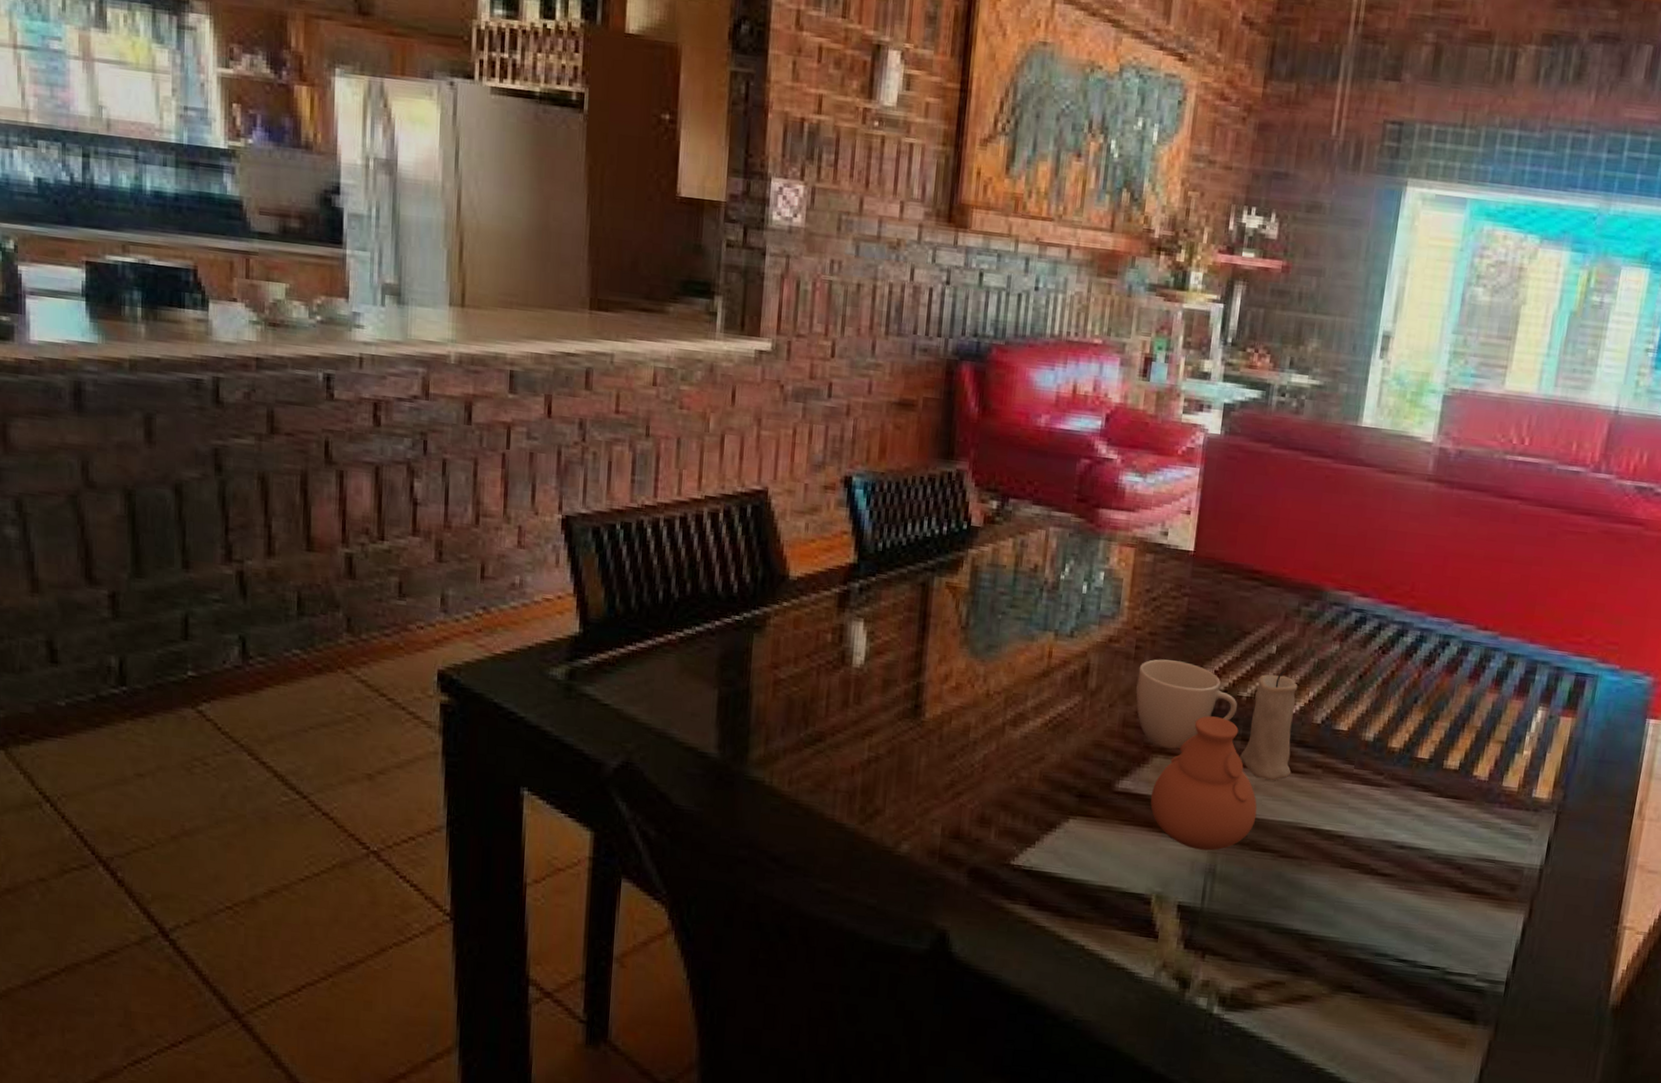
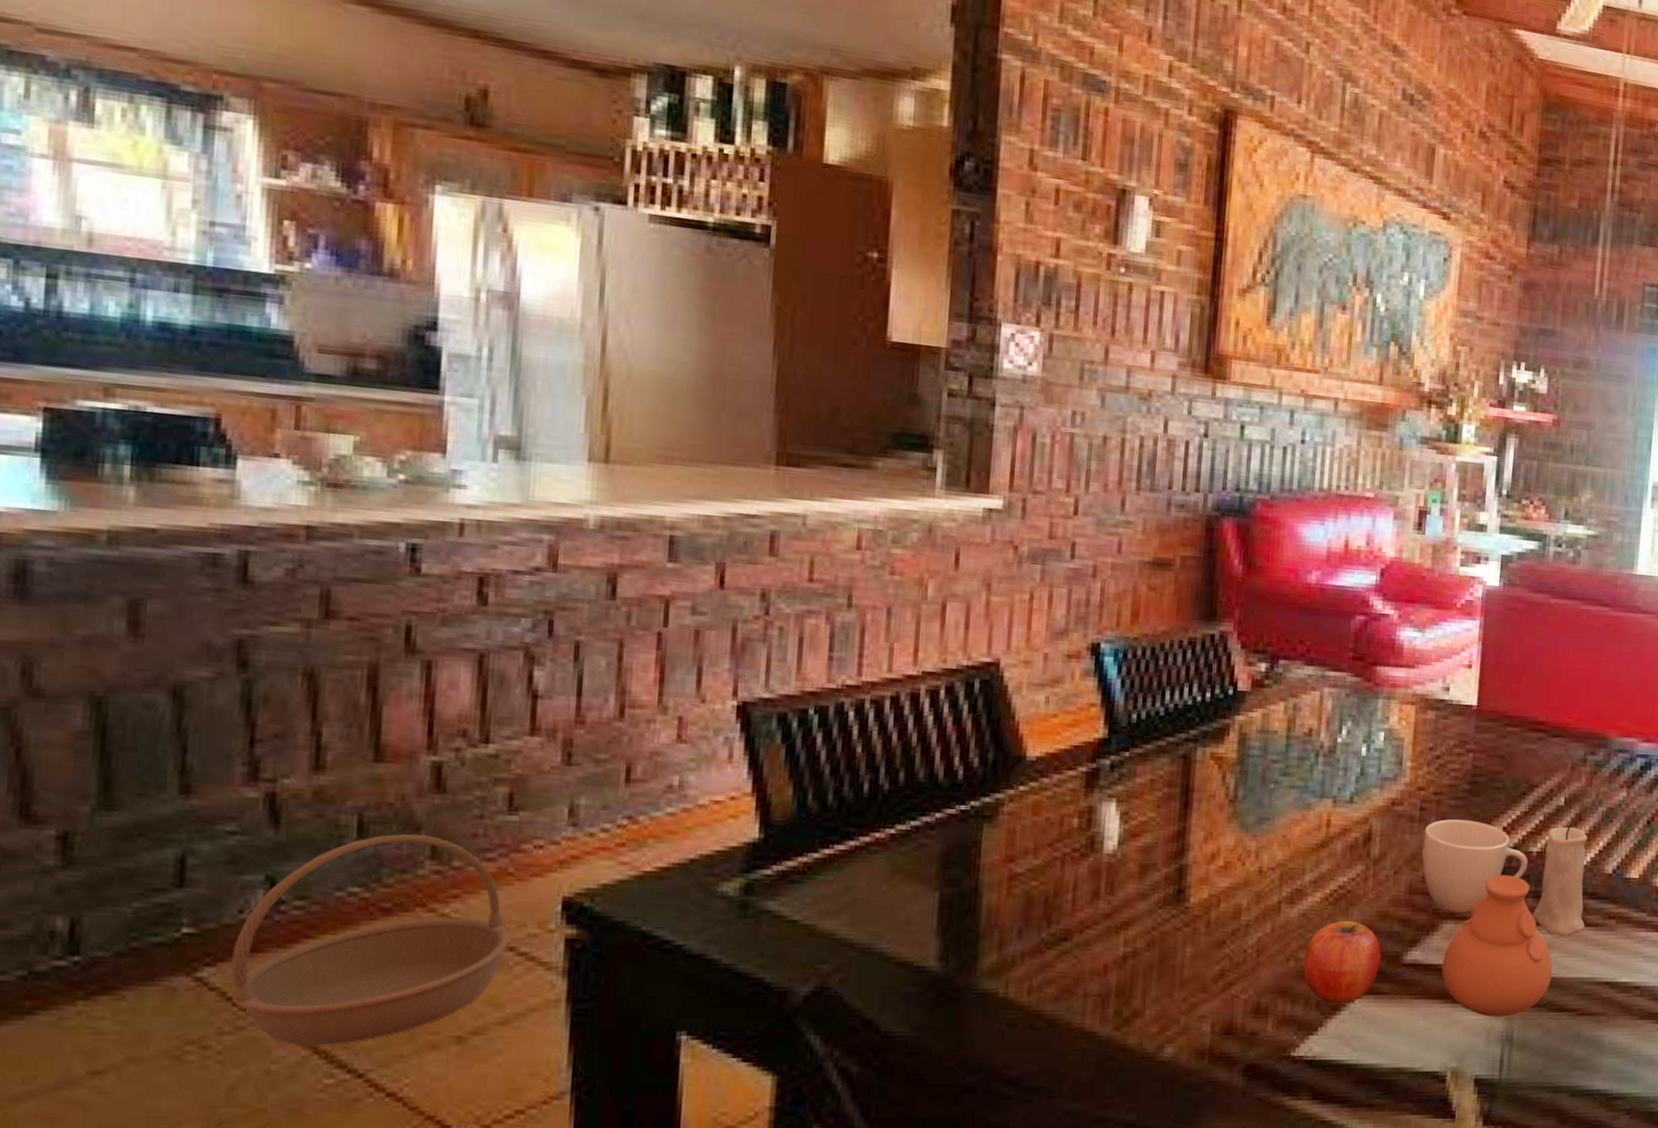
basket: none [220,609,402,772] -> present [231,833,509,1046]
fruit: none [1024,746,1095,822] -> present [1303,920,1381,1004]

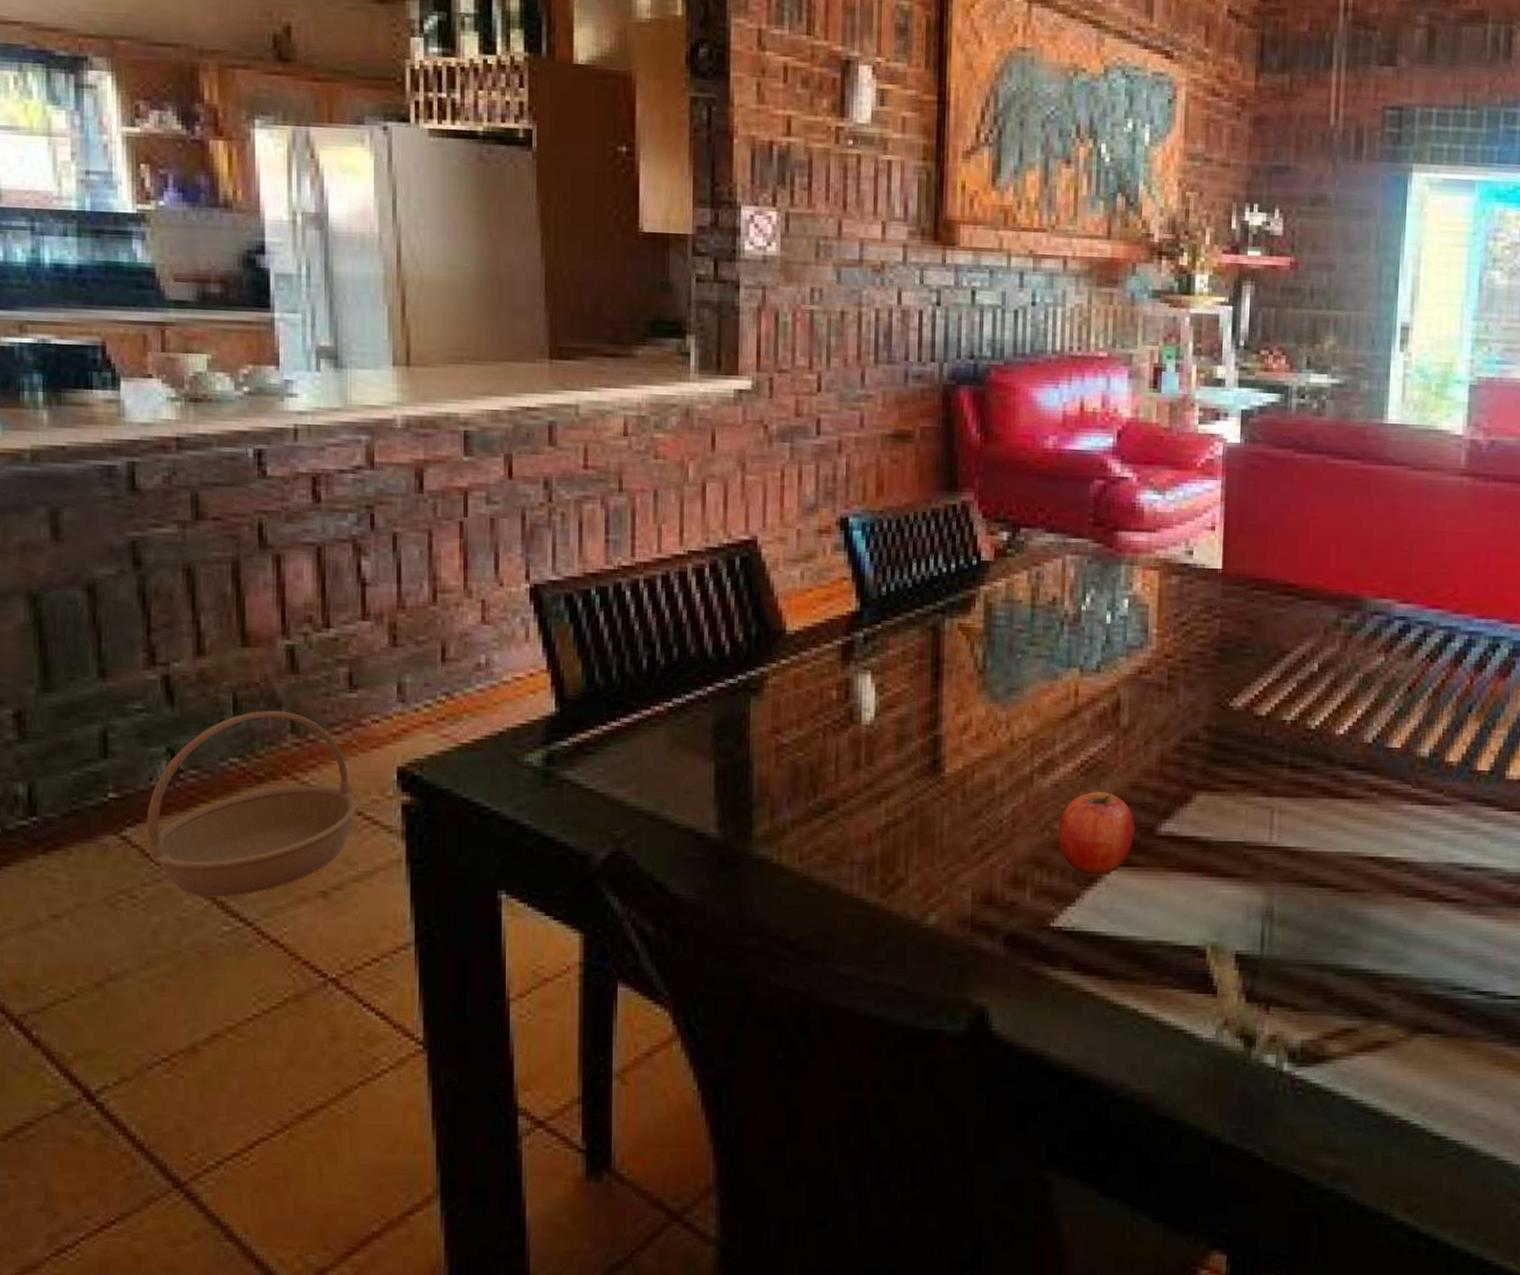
cup: present [1422,819,1529,913] -> none [1172,688,1283,784]
vase: present [1441,875,1553,1017] -> none [1196,745,1312,892]
candle: present [1533,821,1588,937] -> none [1289,688,1345,809]

